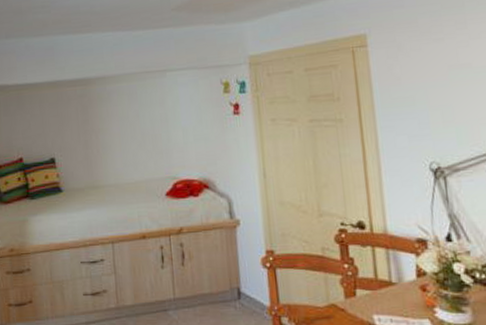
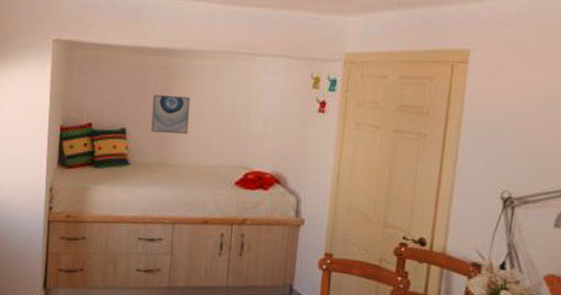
wall art: none [76,120,113,158] -> present [151,94,190,134]

